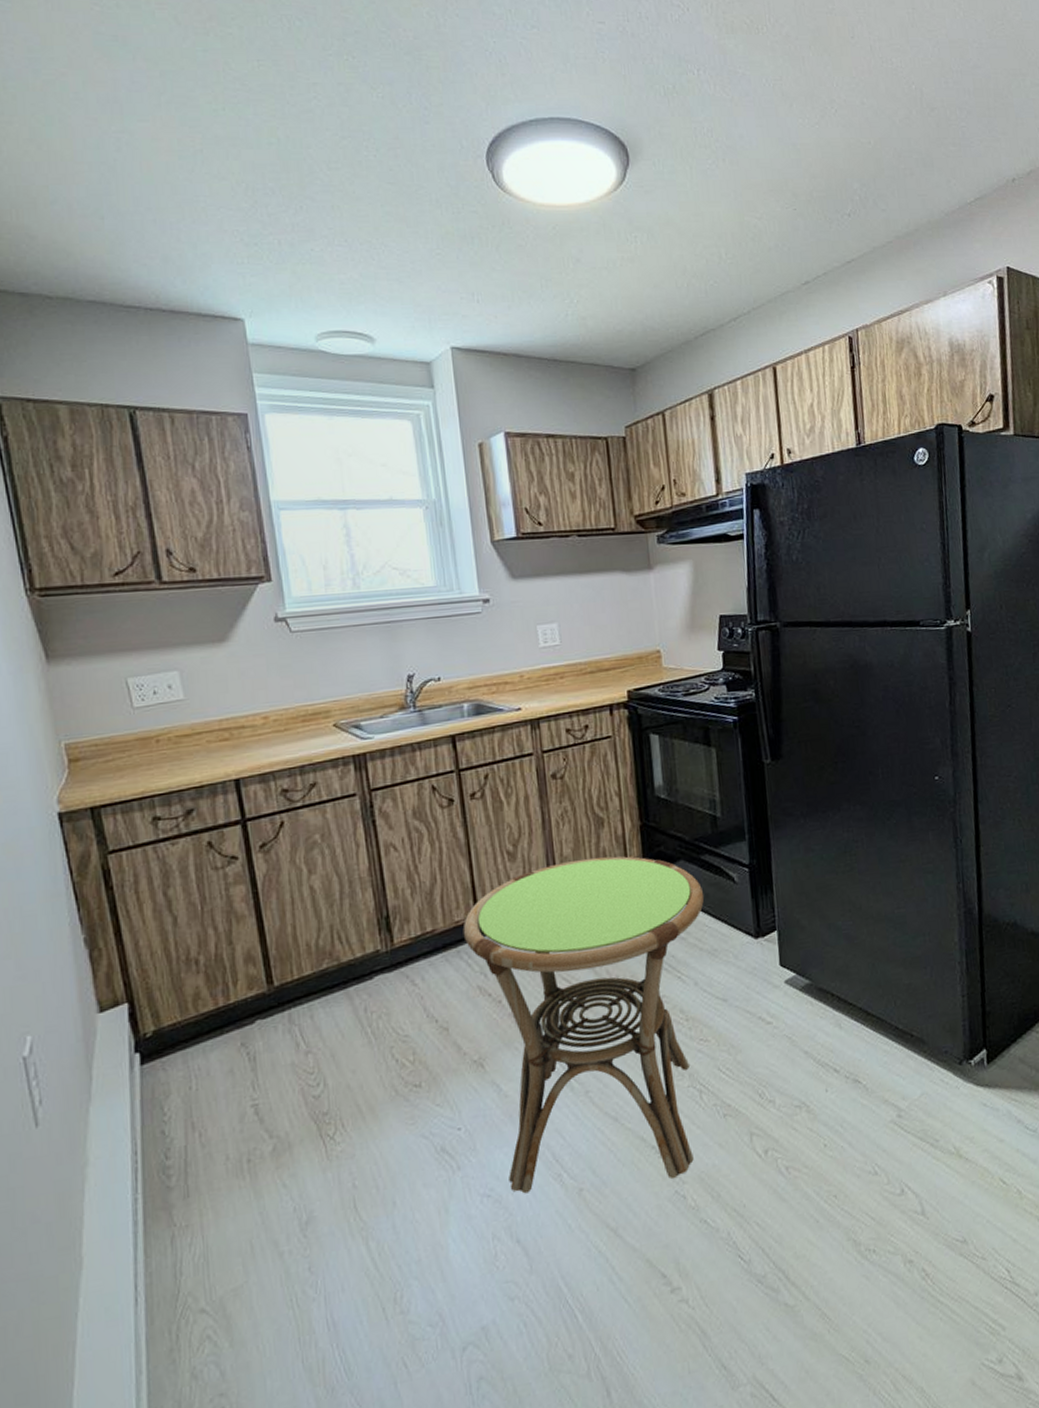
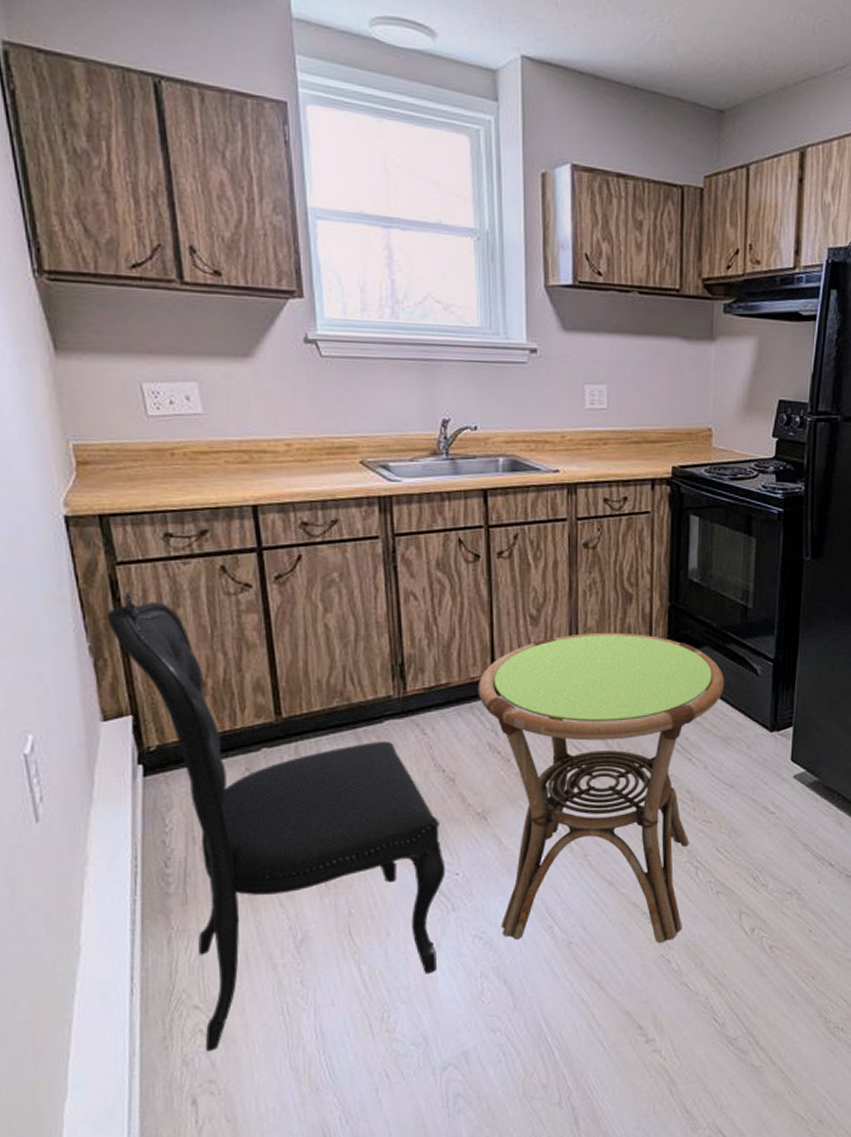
dining chair: none [100,879,448,1361] -> present [107,592,446,1052]

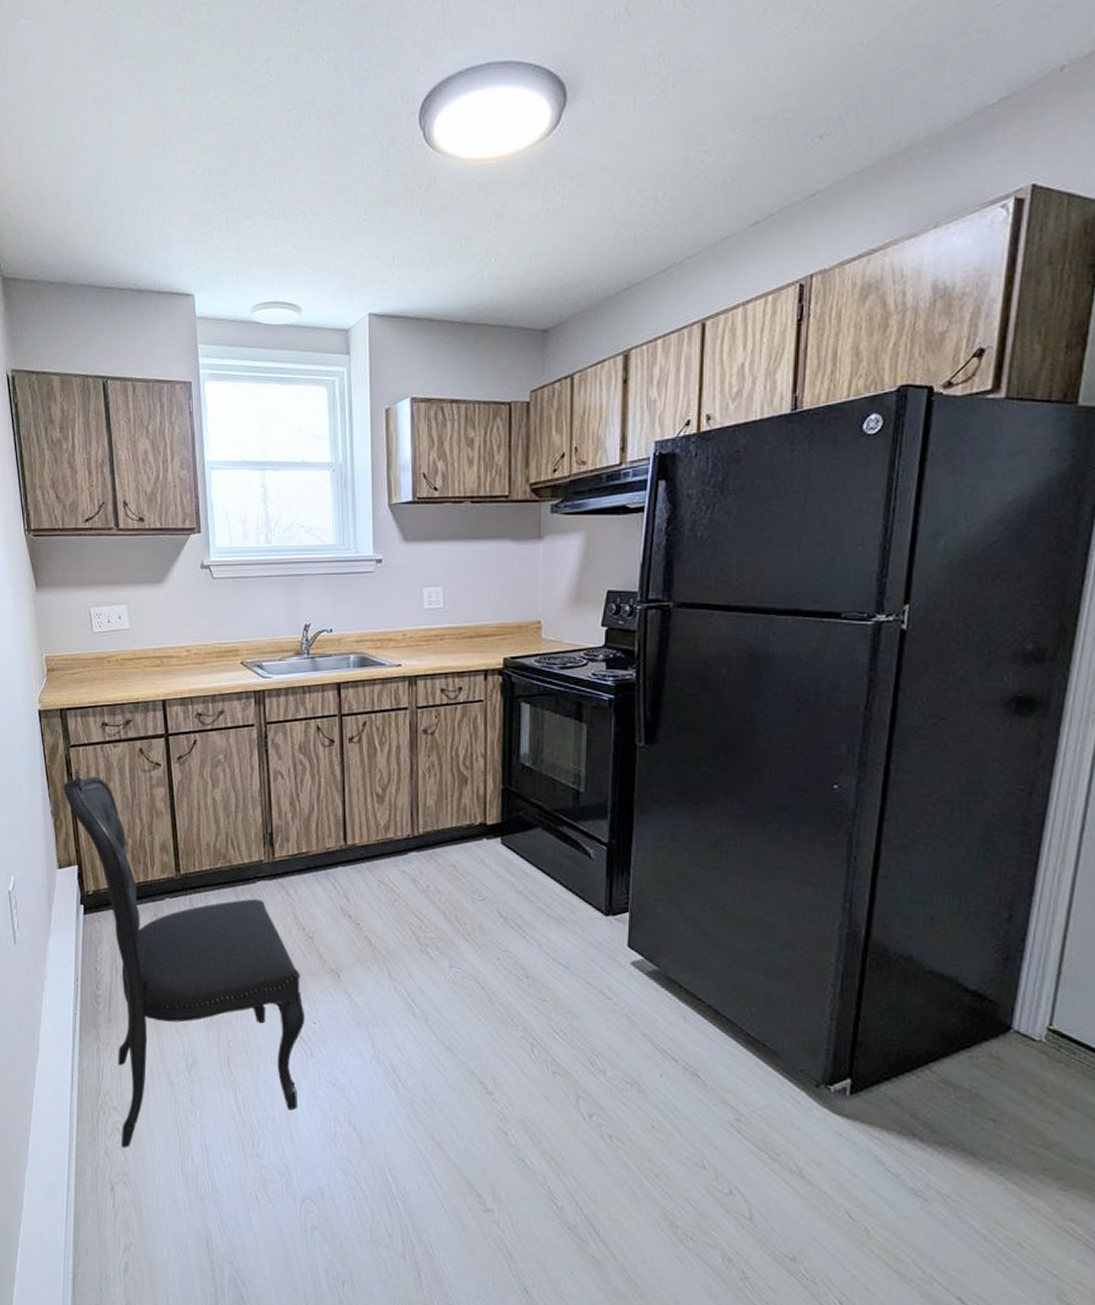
side table: present [477,632,725,943] -> none [332,811,558,1115]

